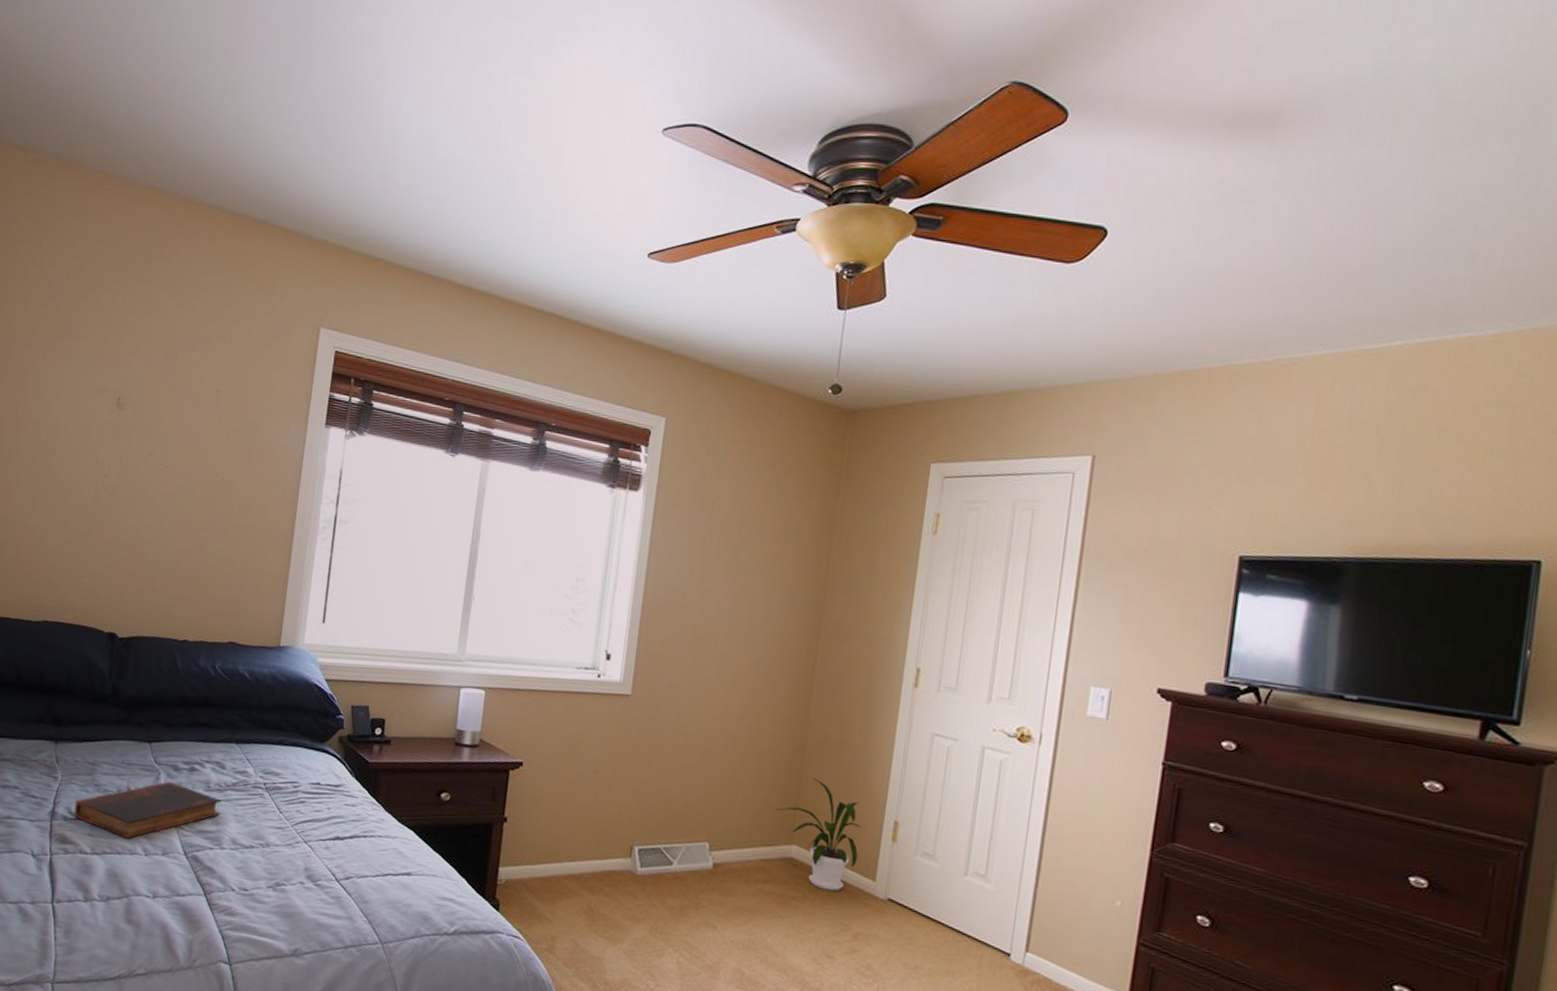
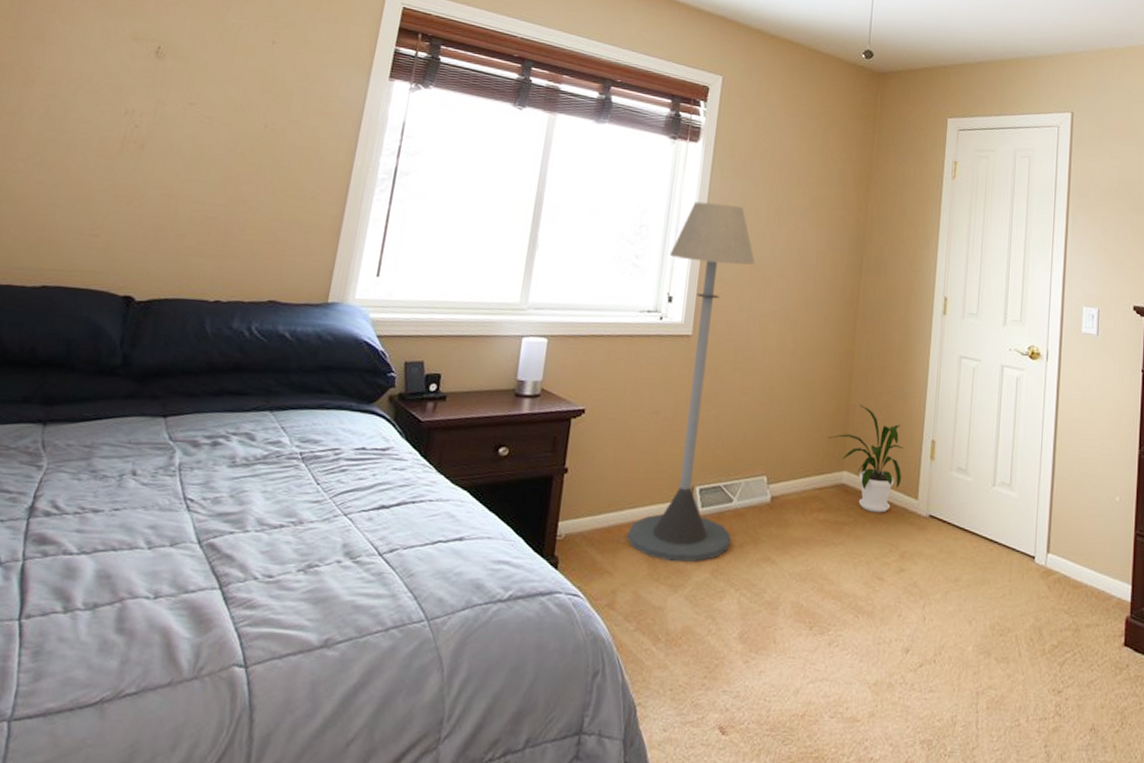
book: present [73,781,221,839] -> none [58,459,248,532]
floor lamp: none [565,555,700,920] -> present [627,201,755,563]

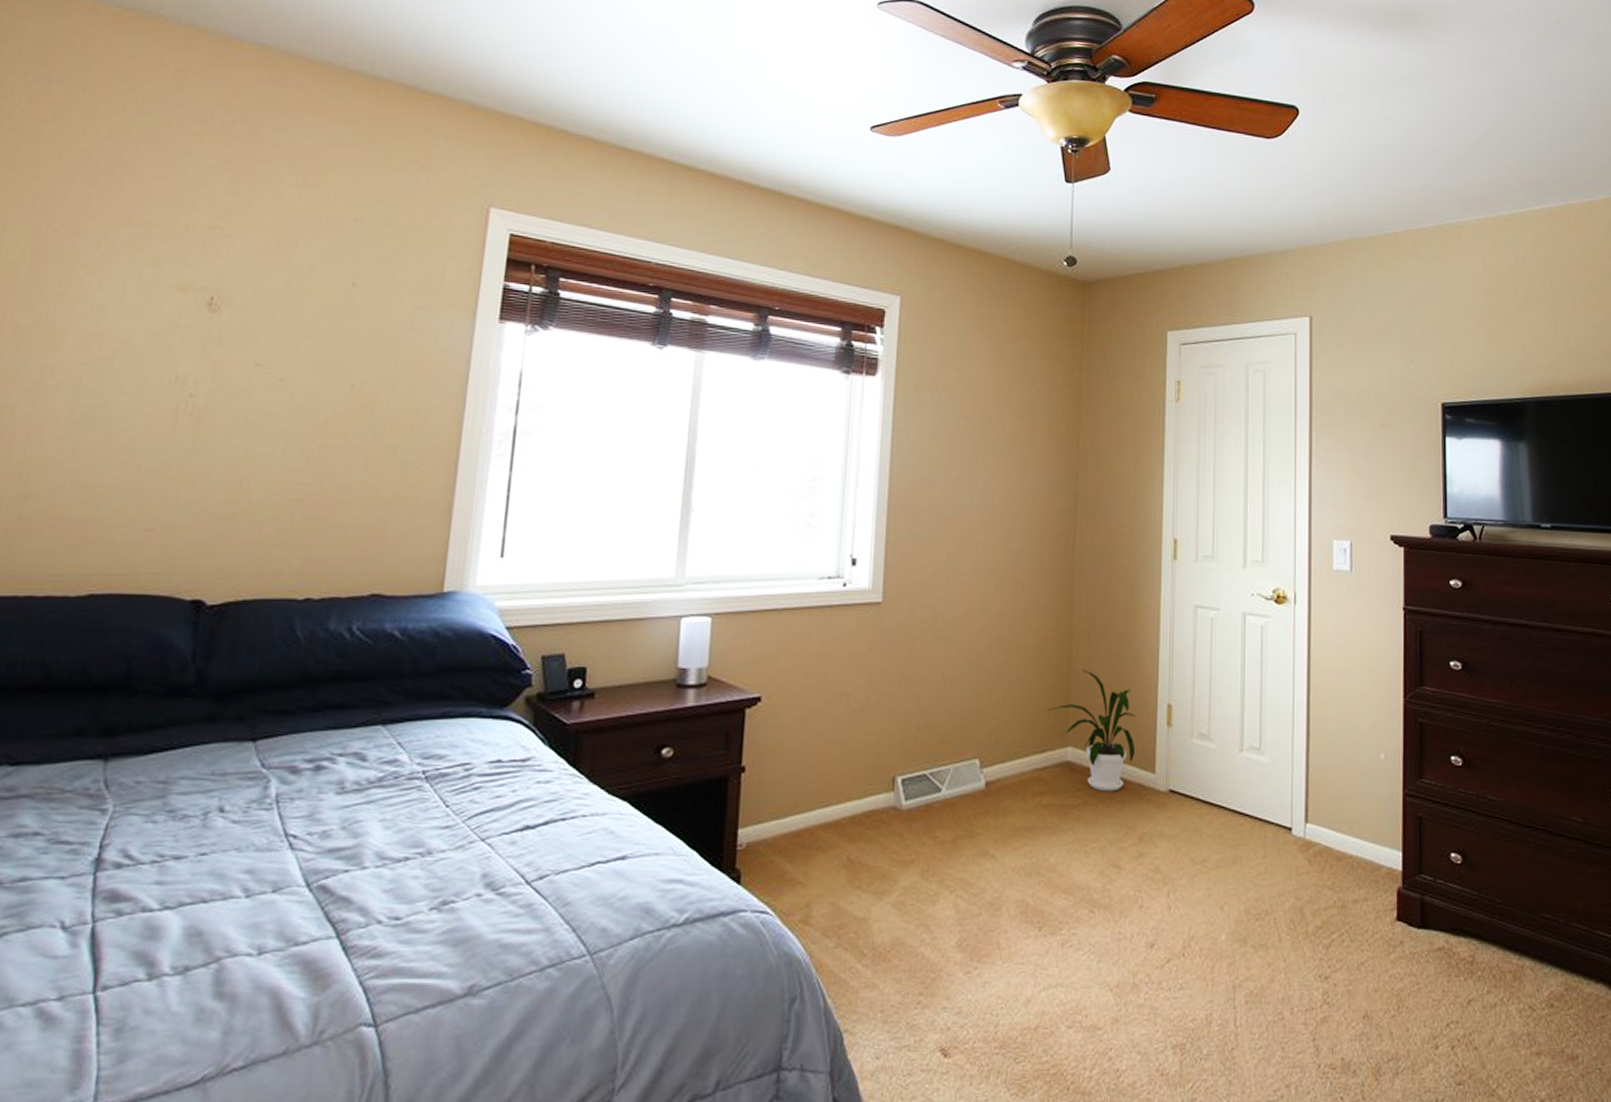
floor lamp: present [627,201,755,563] -> none [820,446,951,866]

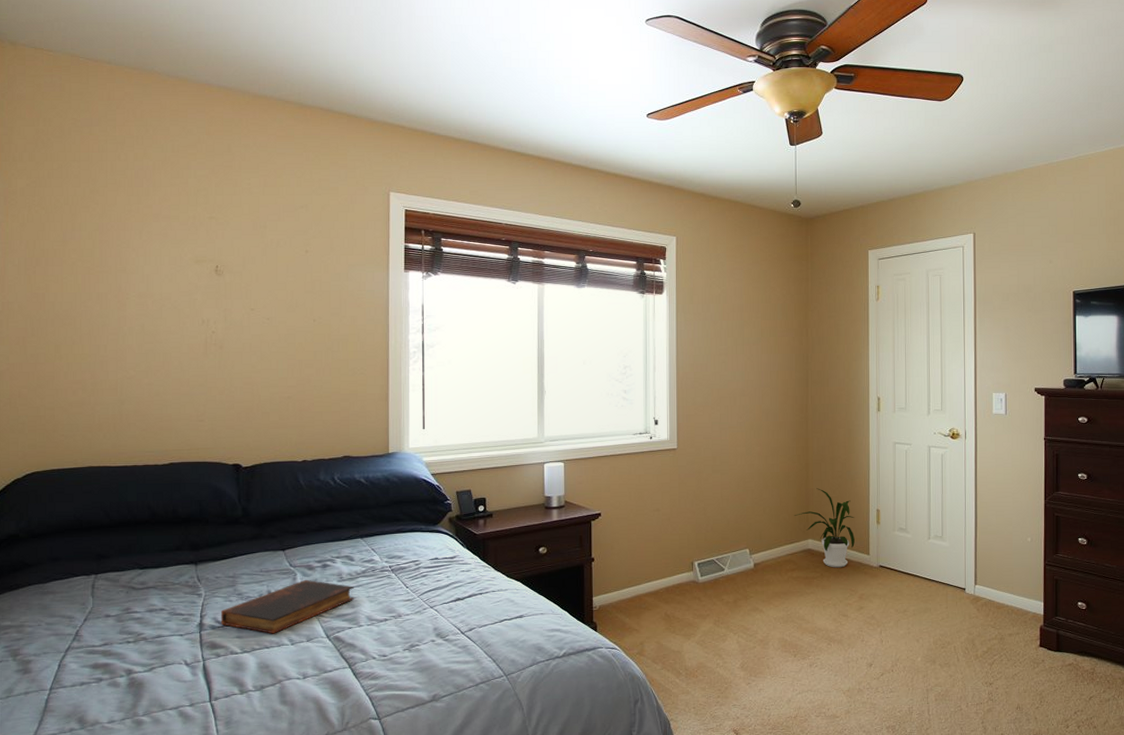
book: none [131,789,362,879] -> present [220,579,354,634]

